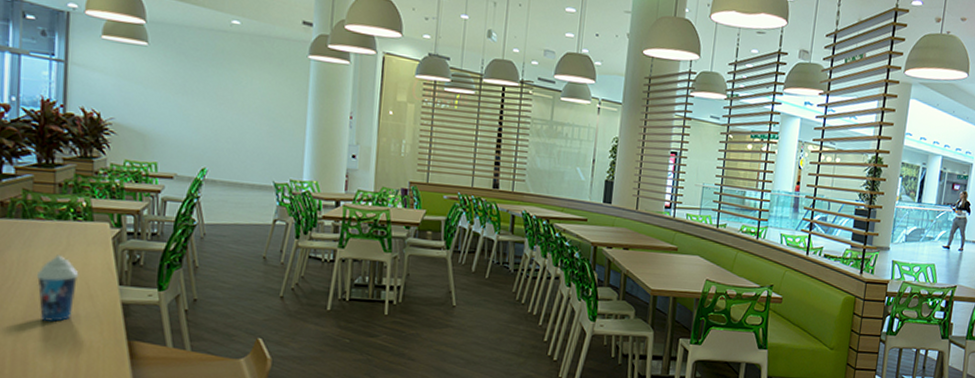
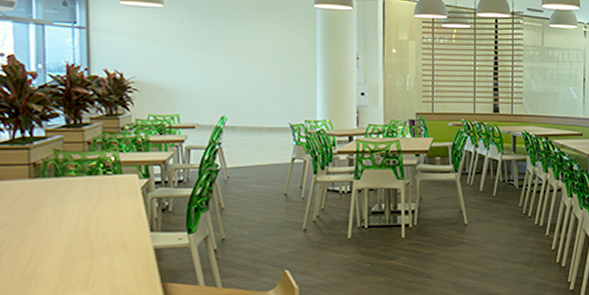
beverage cup: present [37,254,79,322] -> none [72,208,112,271]

